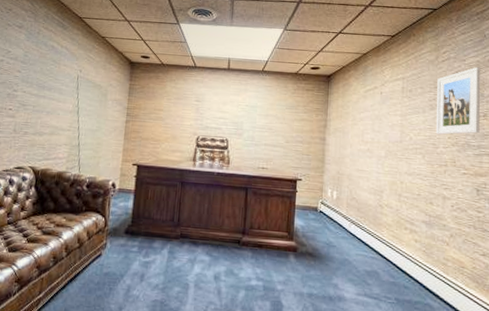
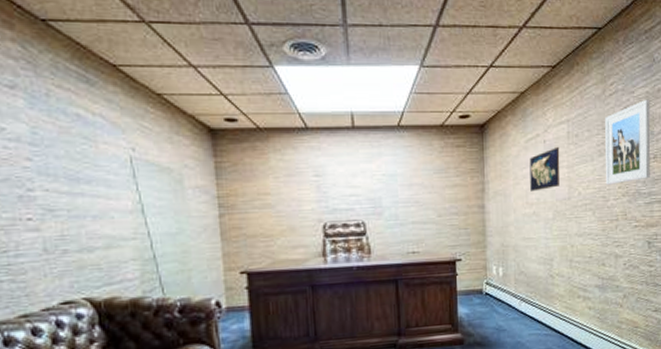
map: none [366,98,394,132] -> present [529,146,560,192]

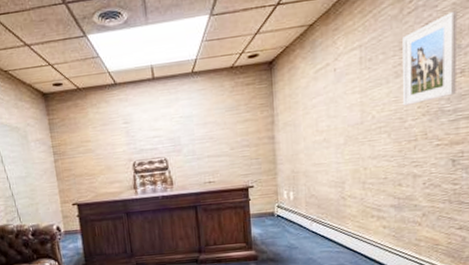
map: present [529,146,560,192] -> none [319,73,352,120]

